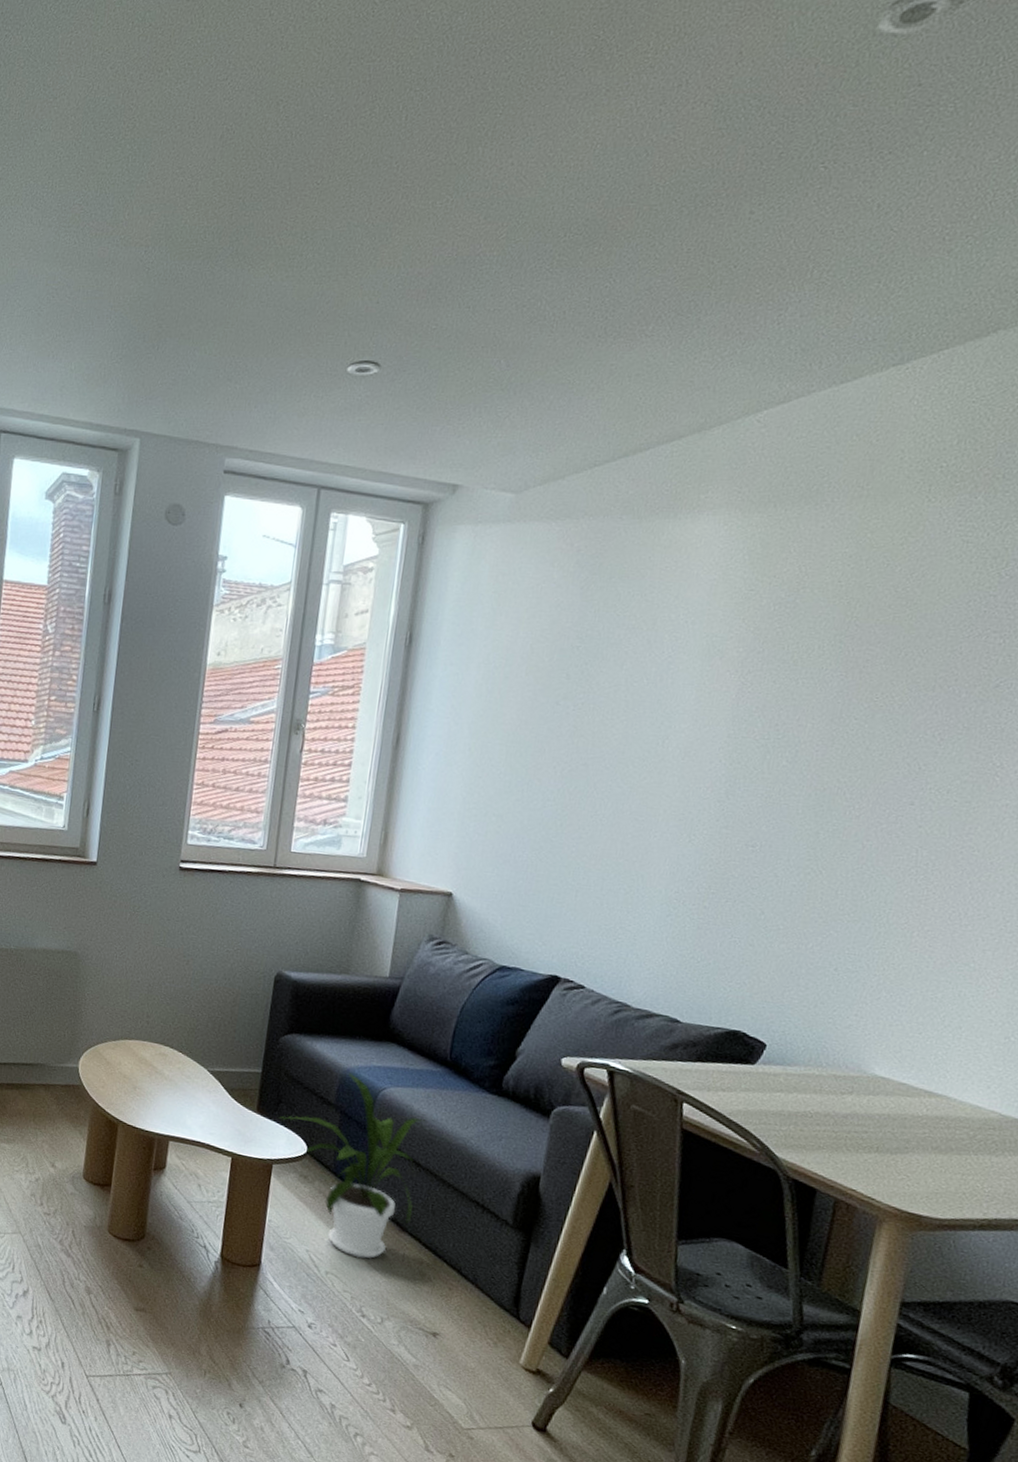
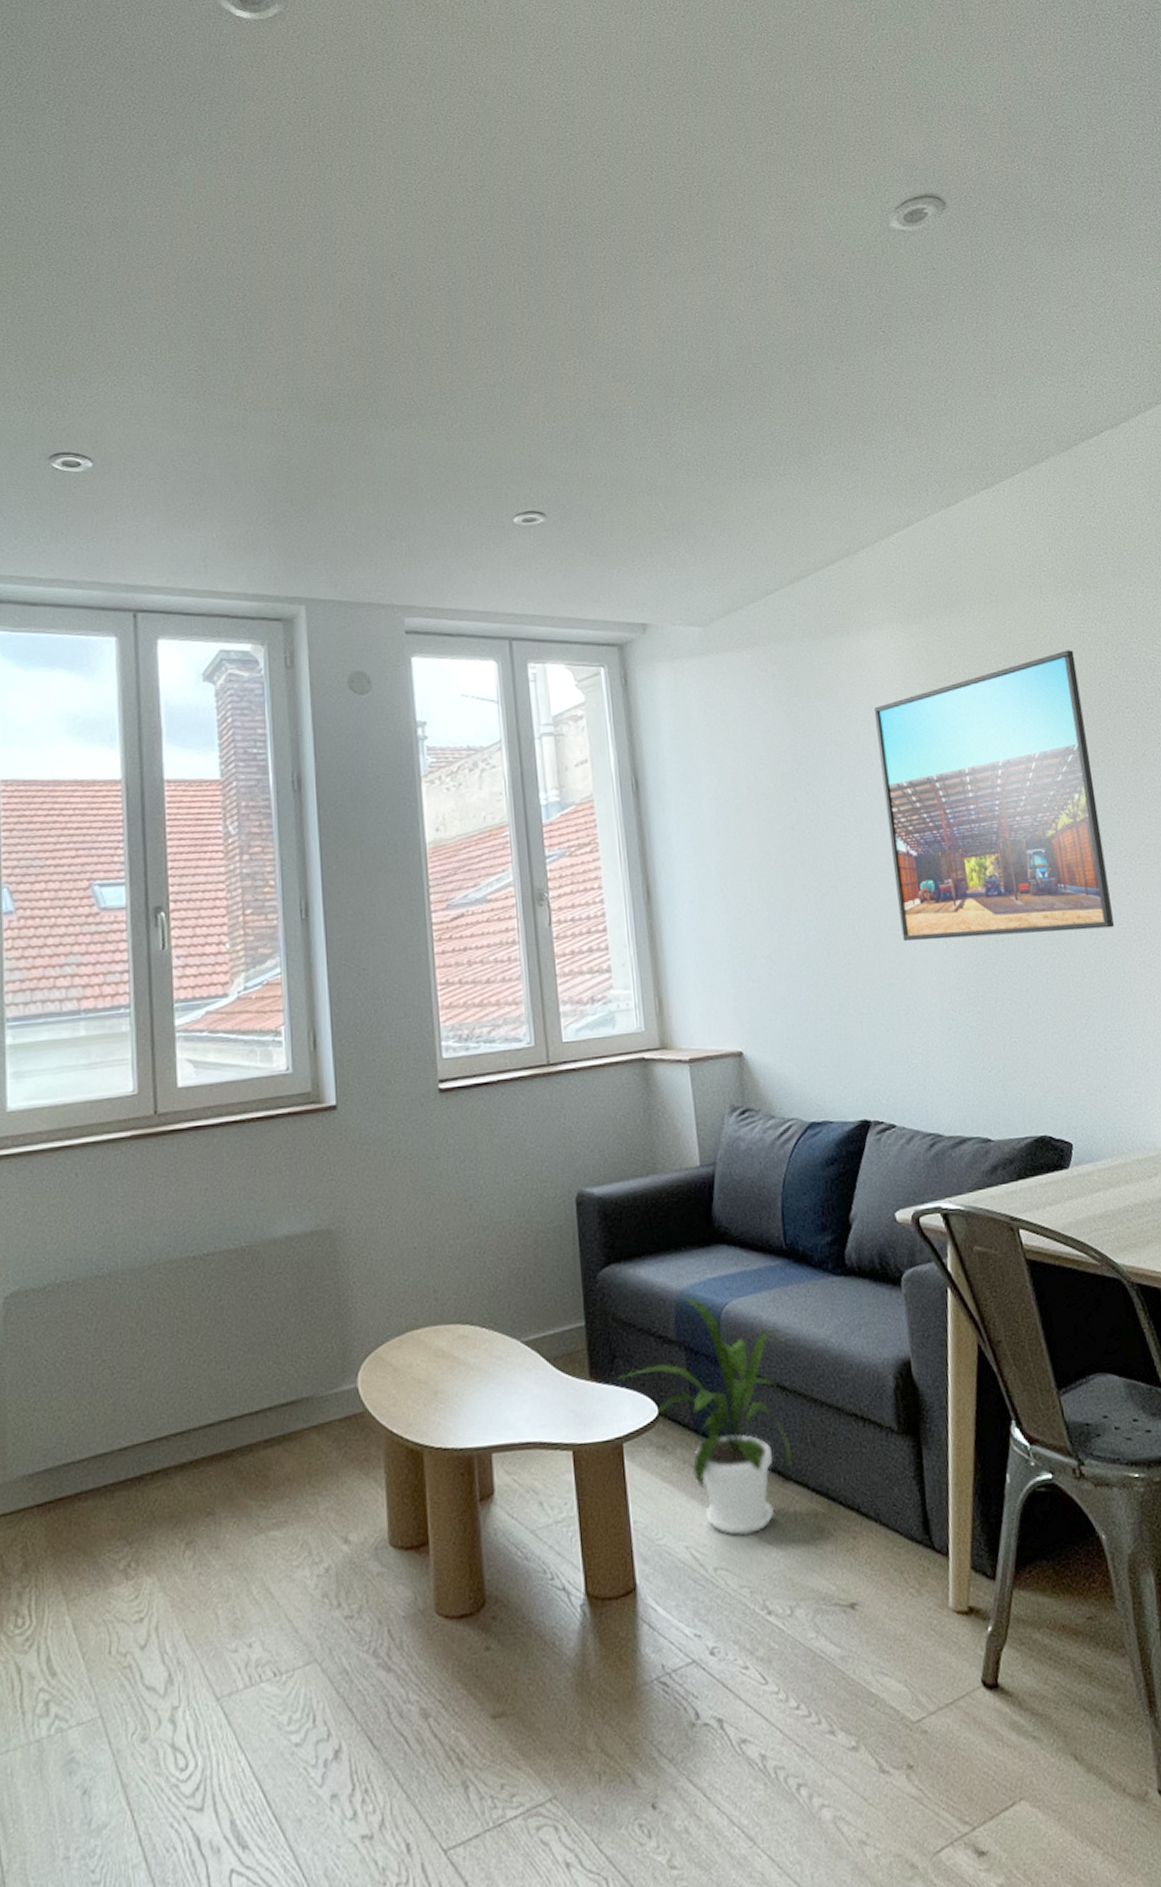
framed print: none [643,559,948,857] -> present [873,650,1115,941]

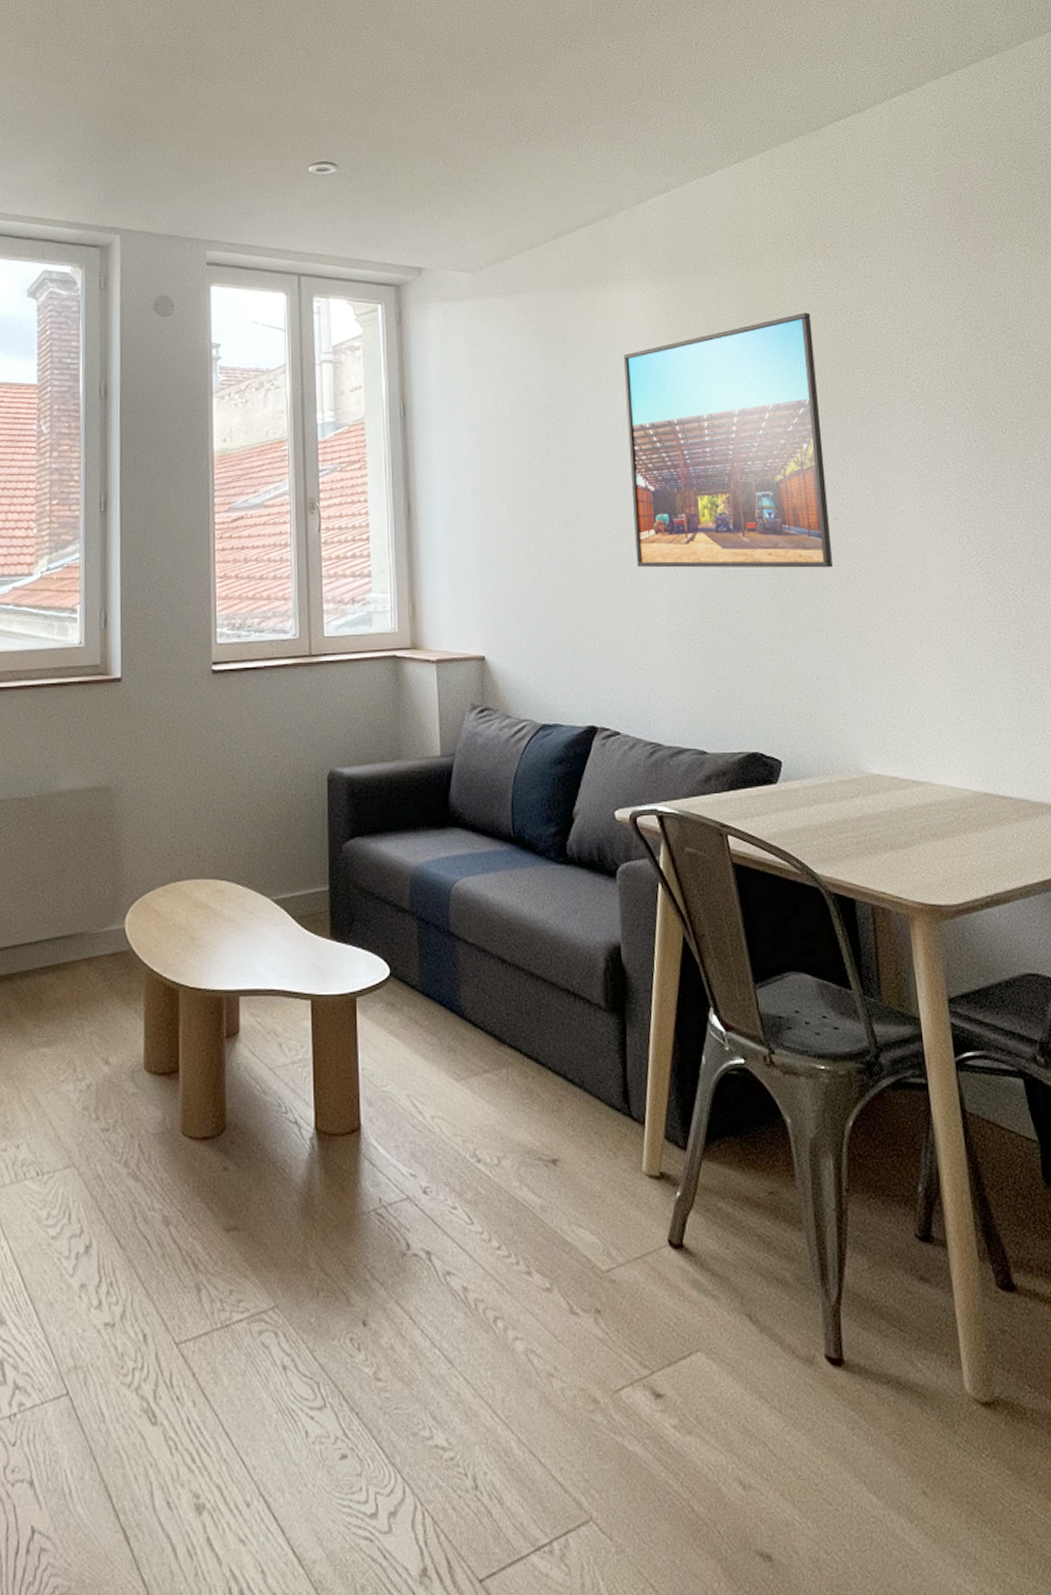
house plant: present [616,1295,792,1536] -> none [354,870,508,1090]

